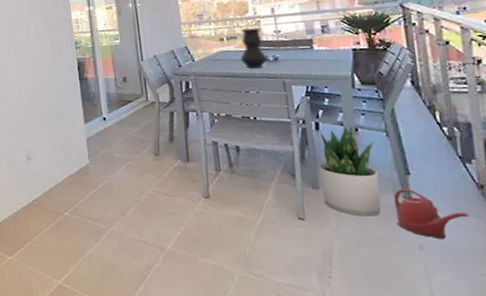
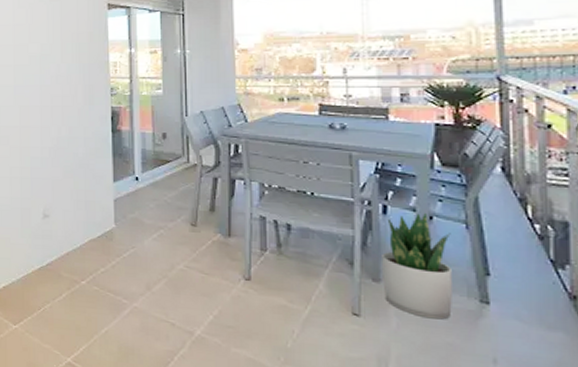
vase: present [240,27,267,68] -> none [301,89,333,136]
watering can: present [394,189,469,240] -> none [468,291,556,355]

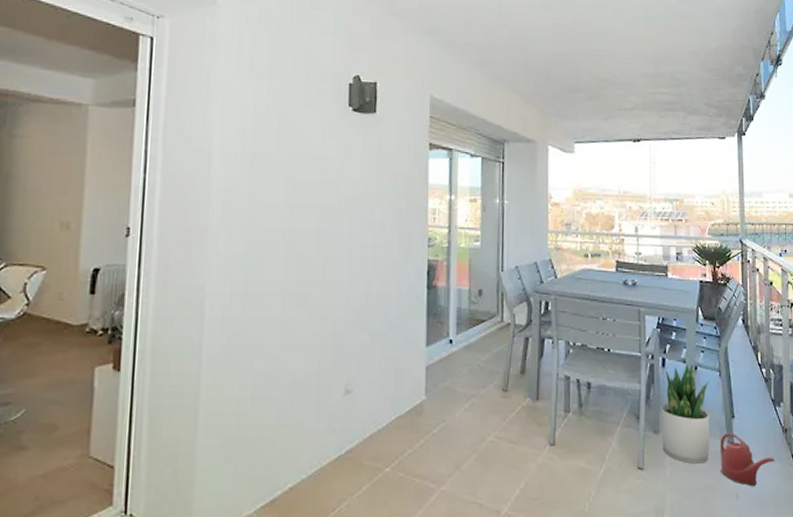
watering can: none [468,291,556,355] -> present [720,433,775,487]

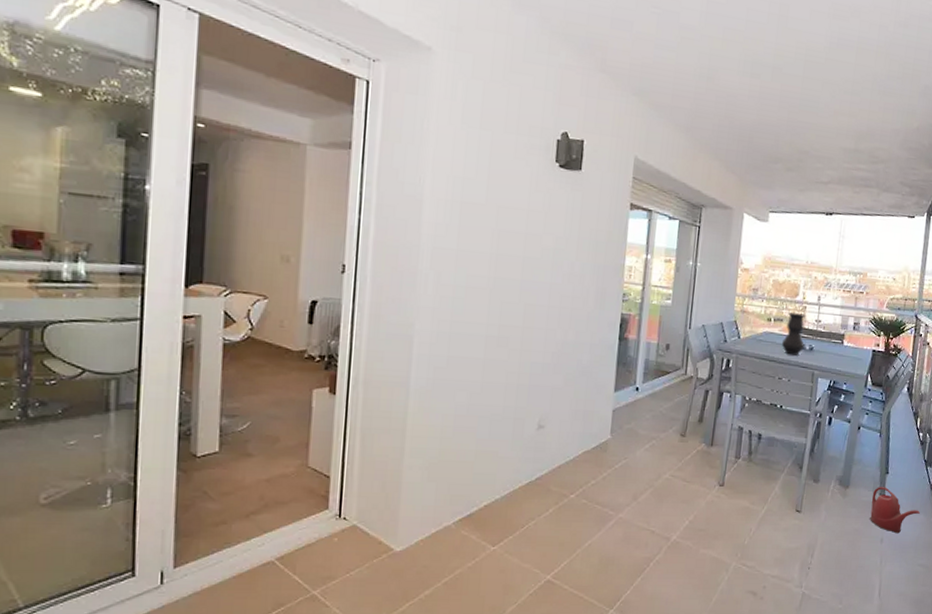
vase: none [601,246,626,293] -> present [781,312,807,356]
planter: present [661,364,709,464] -> none [820,424,870,511]

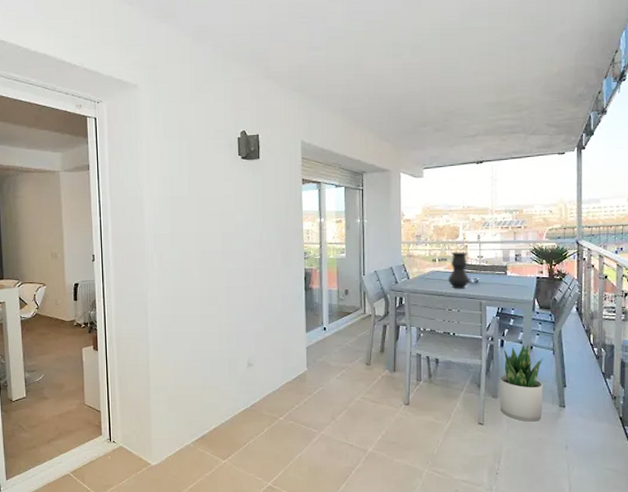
planter: none [820,424,870,511] -> present [499,345,543,422]
watering can: present [869,487,920,534] -> none [551,399,603,441]

